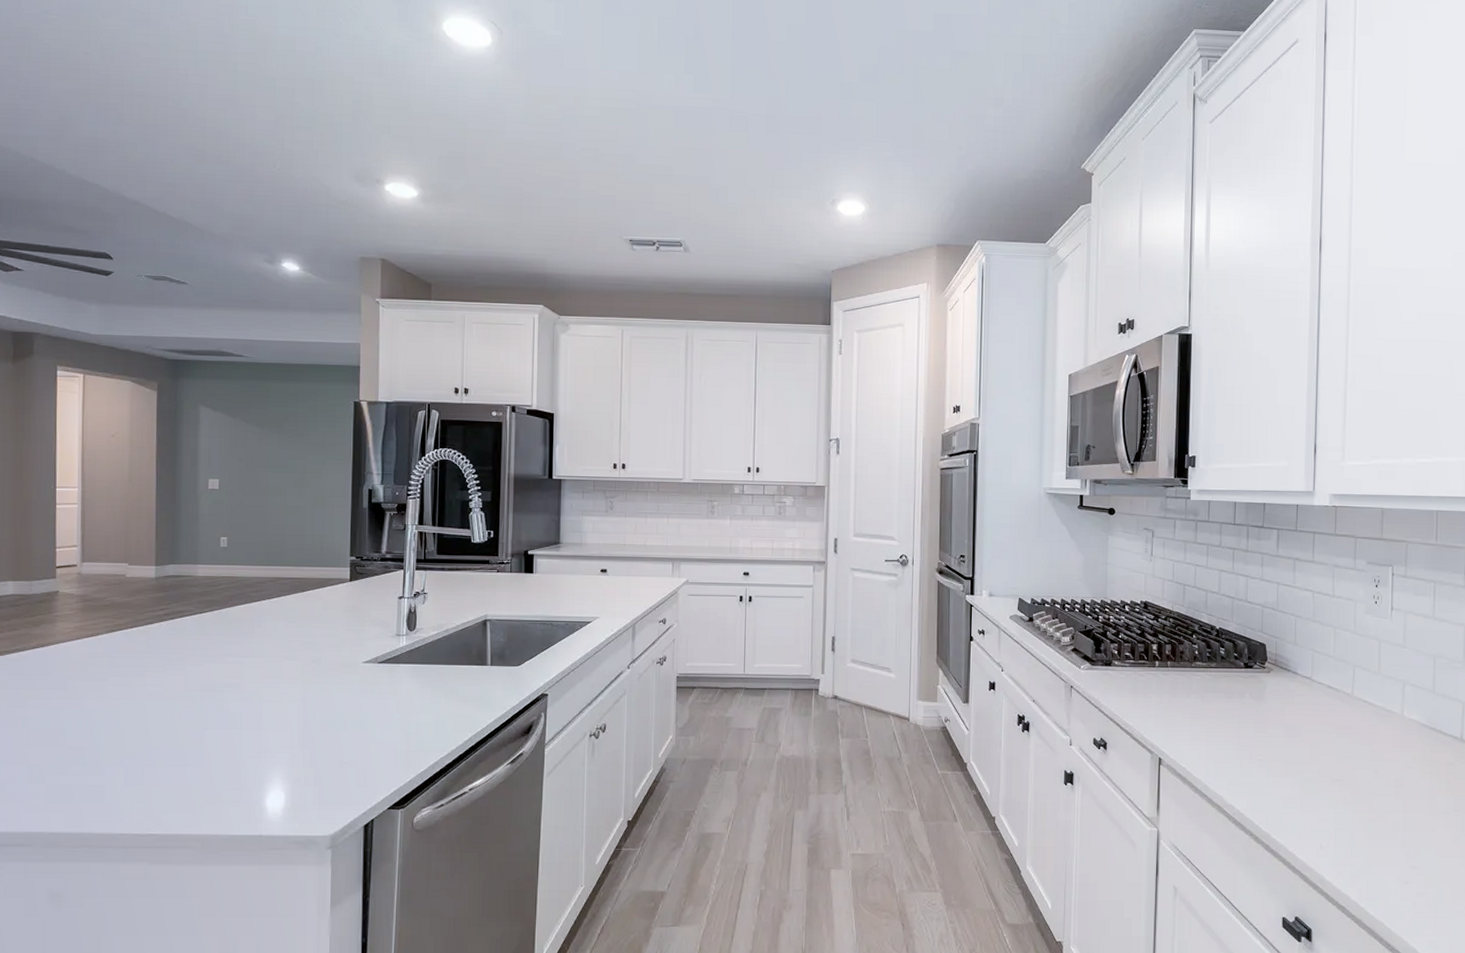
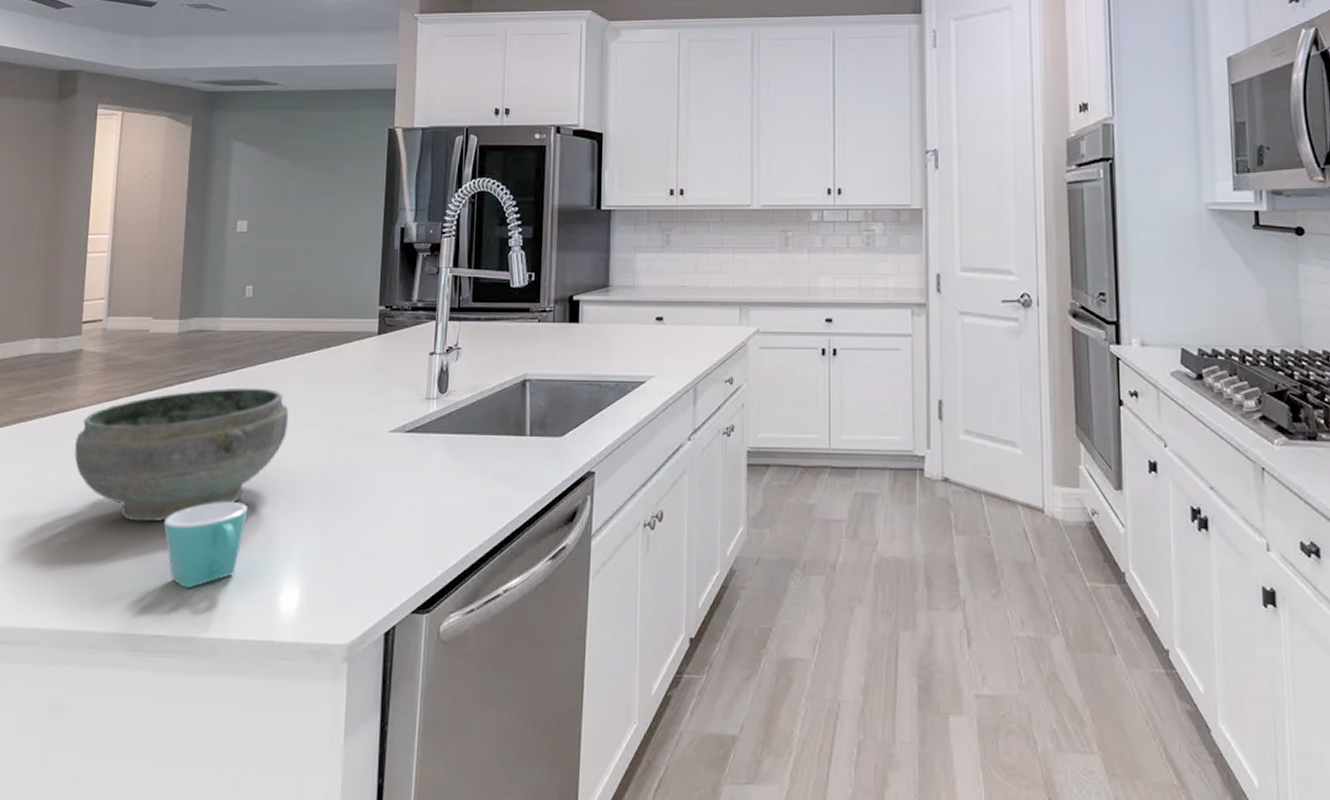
bowl: none [56,625,268,740] -> present [74,387,289,522]
mug: none [151,722,233,795] -> present [163,502,249,589]

